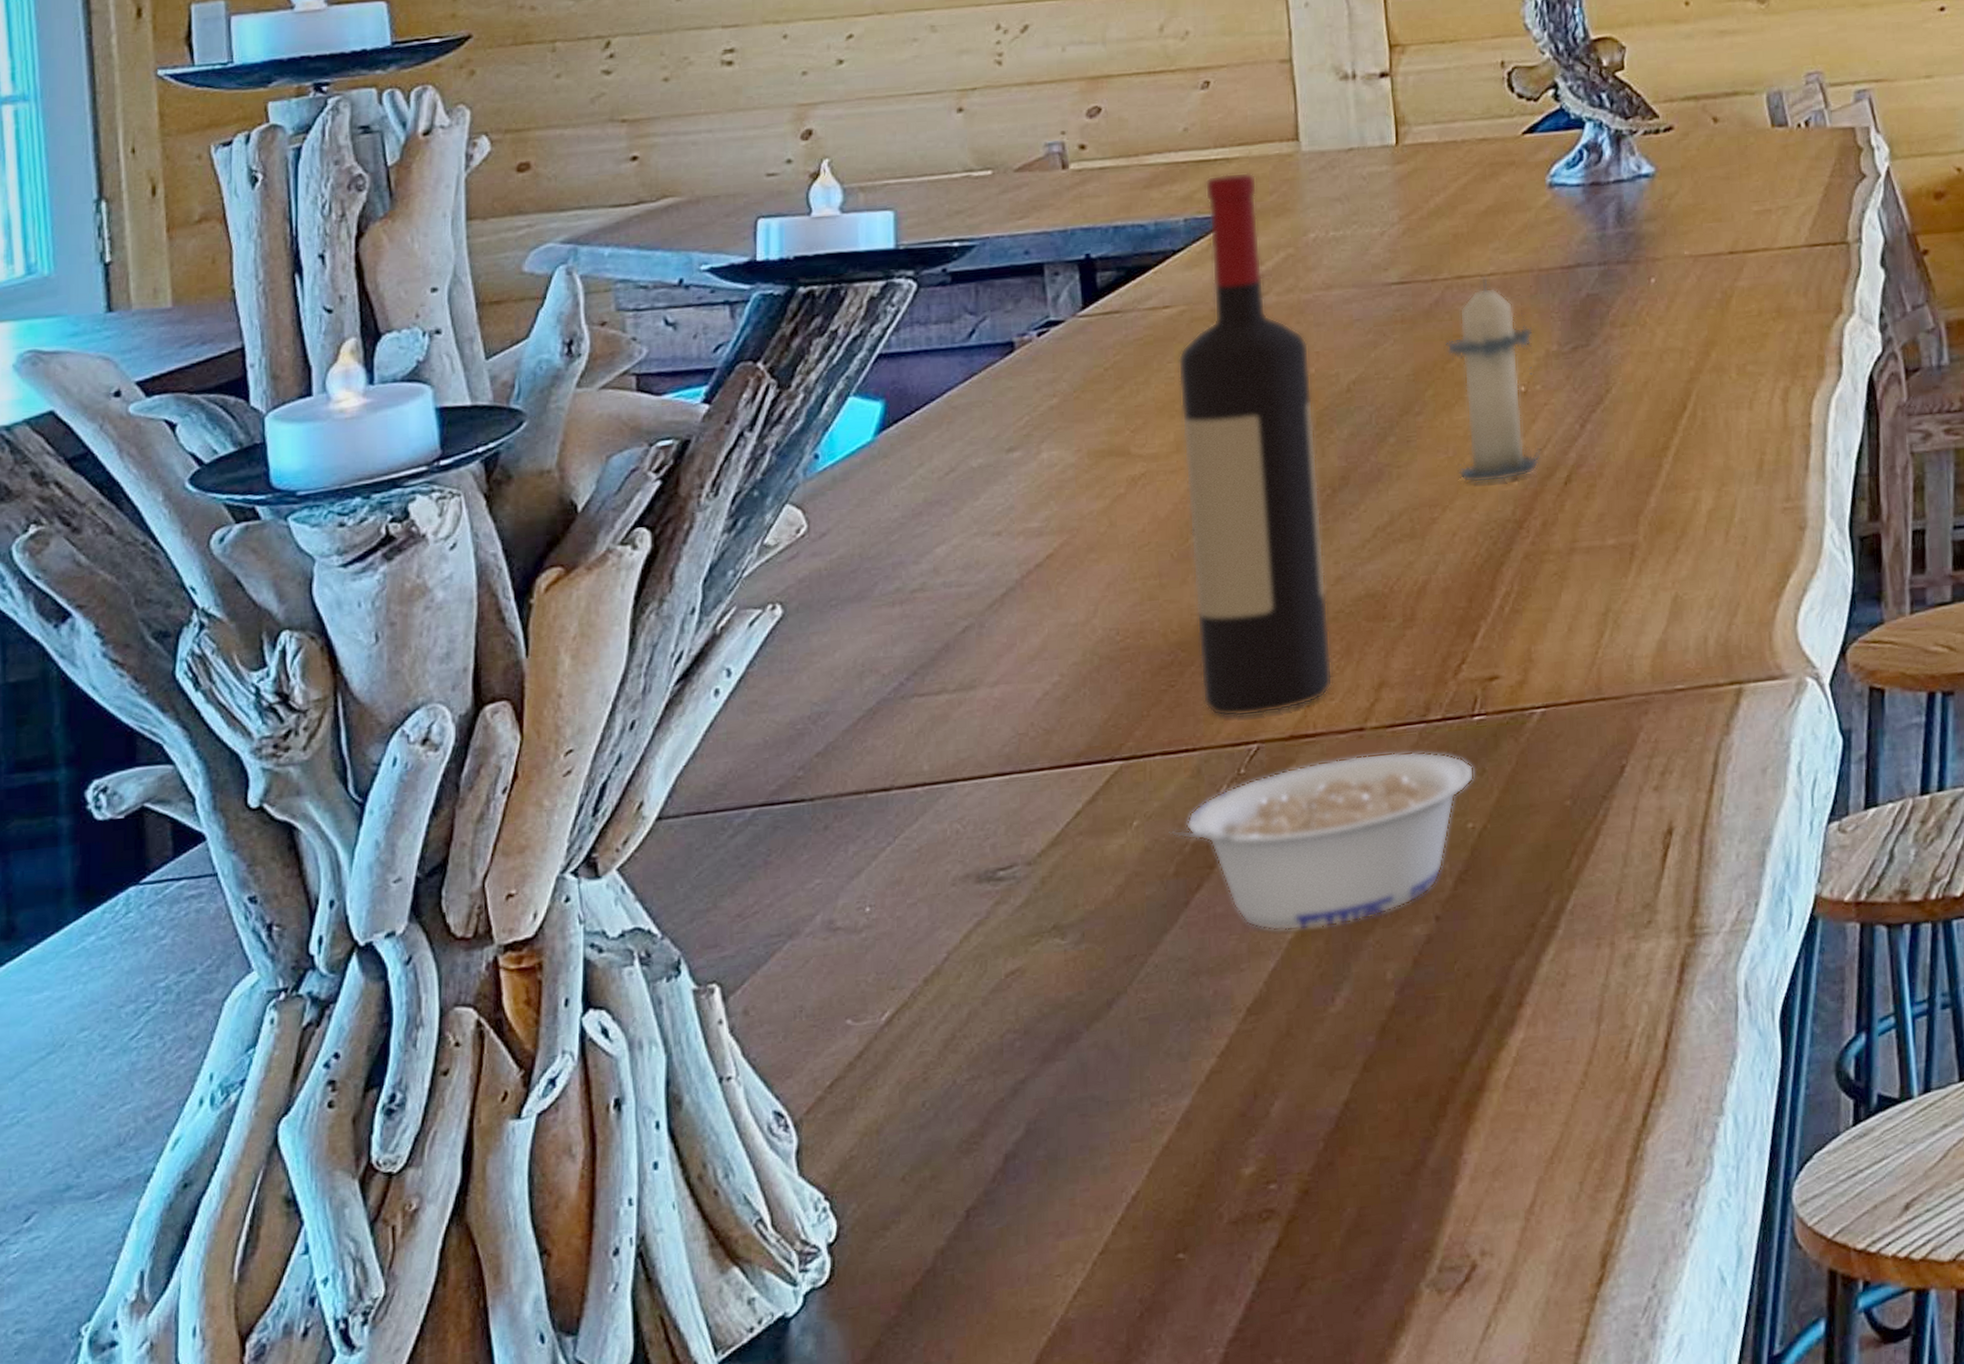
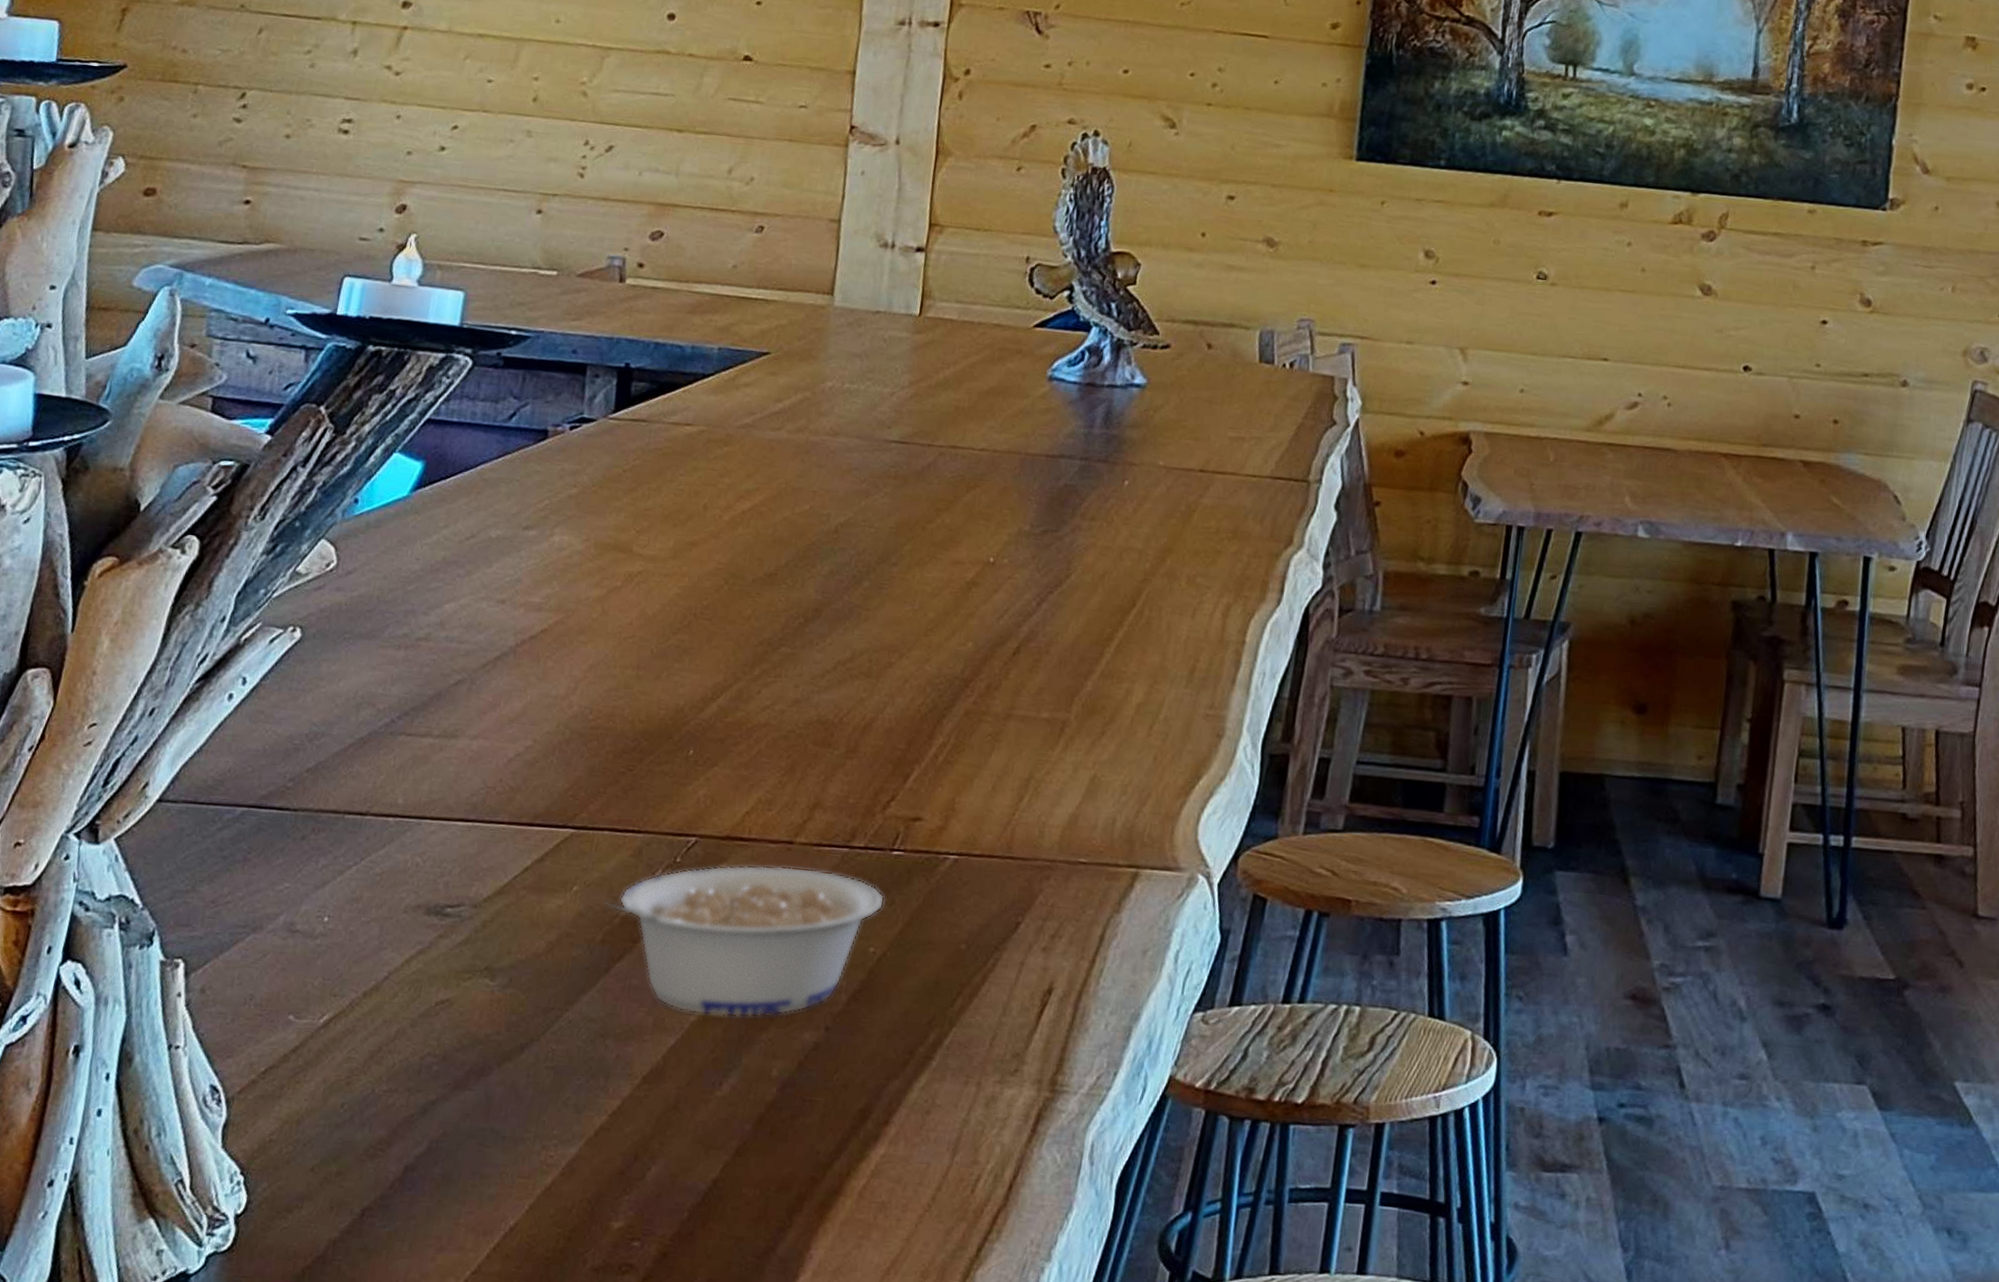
wine bottle: present [1178,172,1333,717] -> none [655,313,808,812]
candle: present [1446,276,1541,483] -> none [919,450,1011,641]

